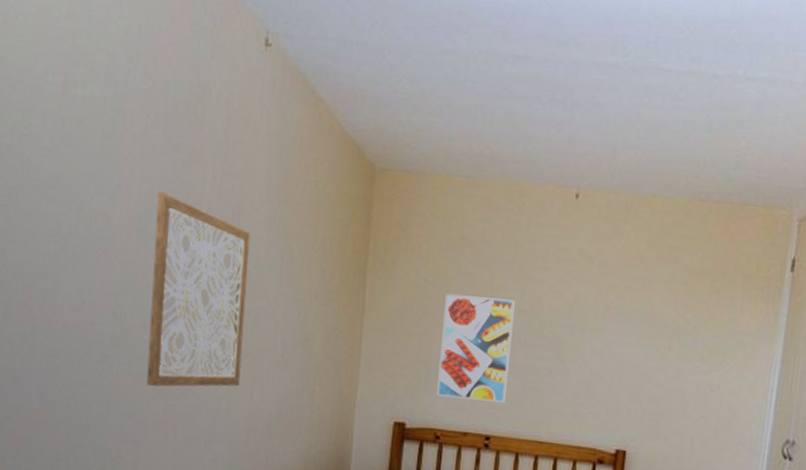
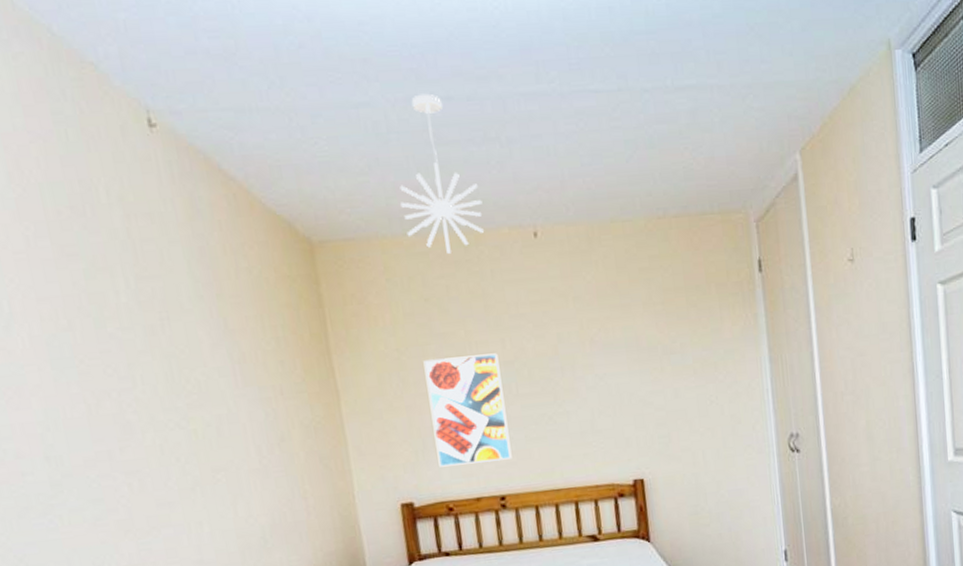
wall art: present [146,192,251,387] -> none [63,311,219,529]
pendant light: none [459,50,535,200] -> present [400,93,484,254]

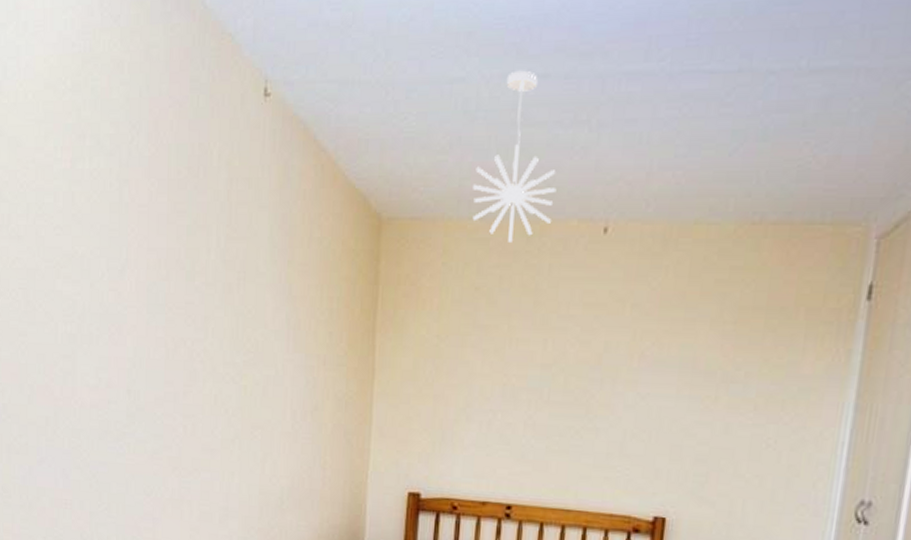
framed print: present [423,353,512,467] -> none [453,351,537,468]

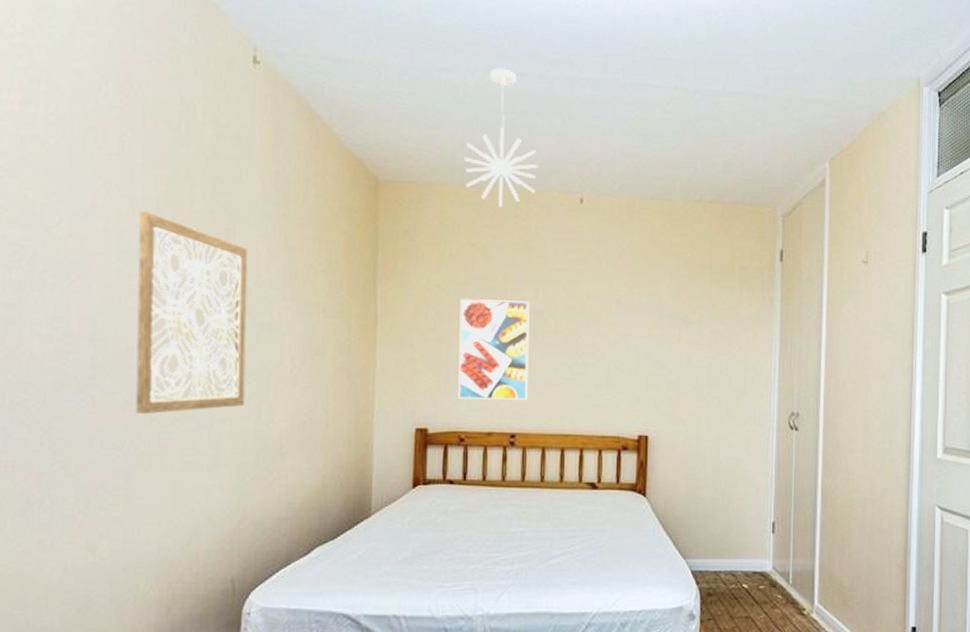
wall art: none [162,263,256,464] -> present [136,211,248,415]
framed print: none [453,351,537,468] -> present [458,299,530,400]

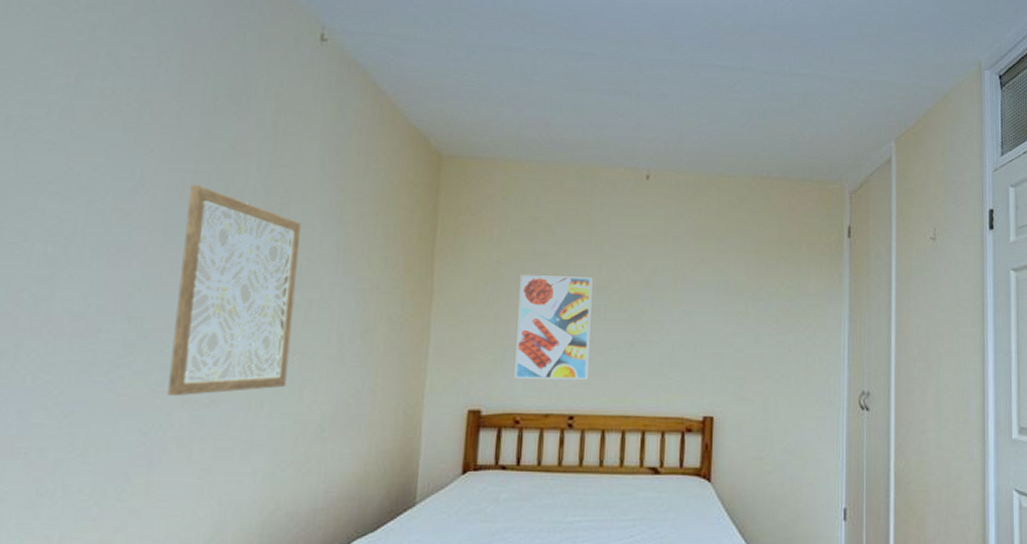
pendant light: present [464,68,538,207] -> none [530,48,605,183]

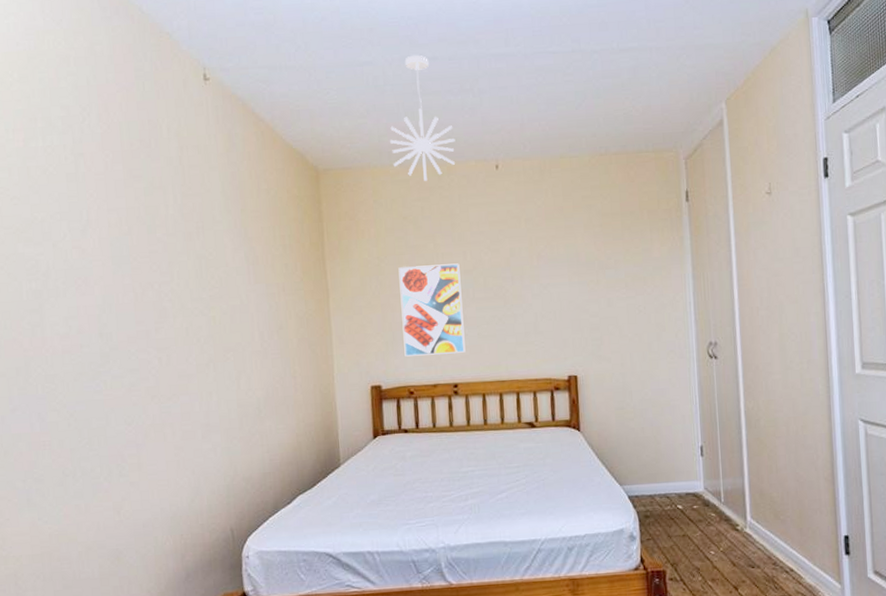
wall art: present [167,185,302,397] -> none [126,220,227,394]
pendant light: none [530,48,605,183] -> present [390,55,456,181]

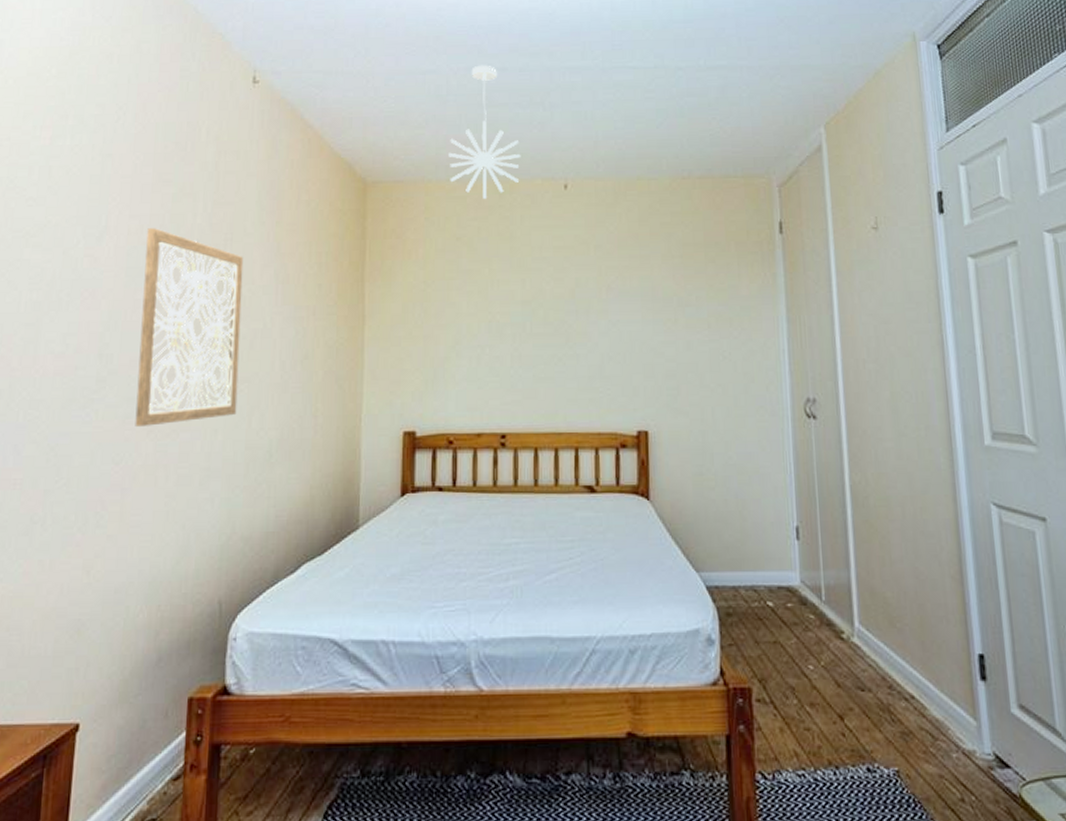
wall art: none [126,220,227,394] -> present [135,228,244,428]
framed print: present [398,263,466,357] -> none [446,292,518,398]

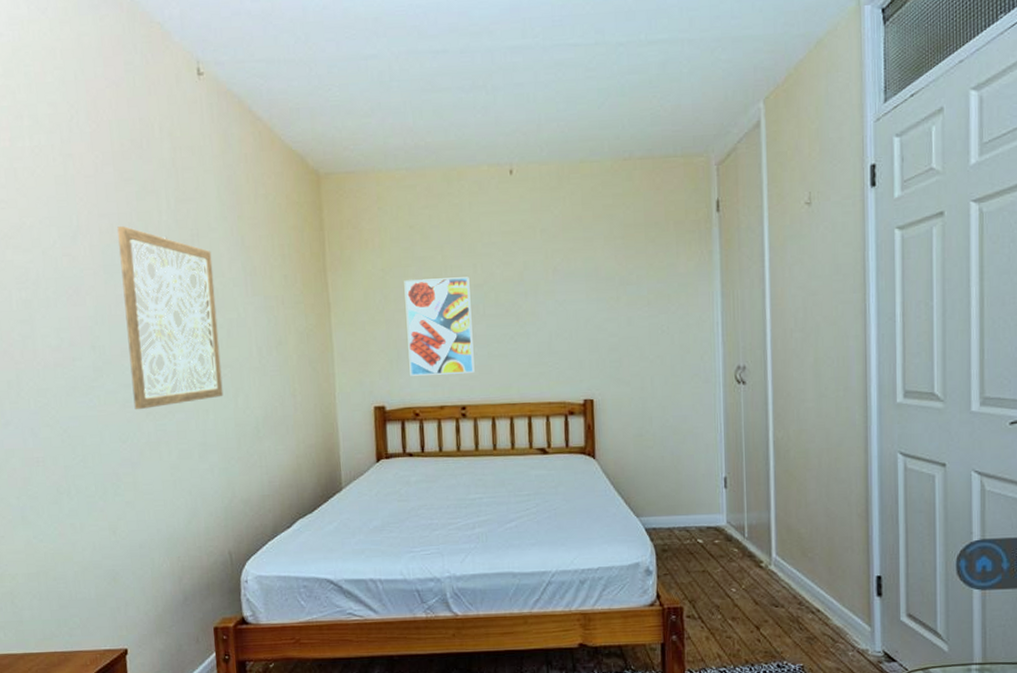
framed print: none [446,292,518,398] -> present [404,277,475,376]
pendant light: present [449,65,521,199] -> none [396,47,467,187]

